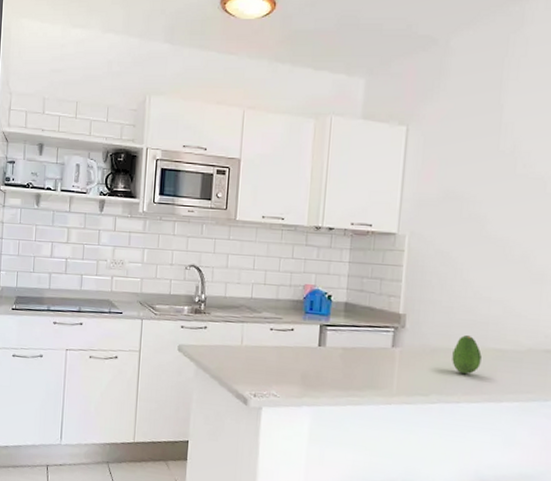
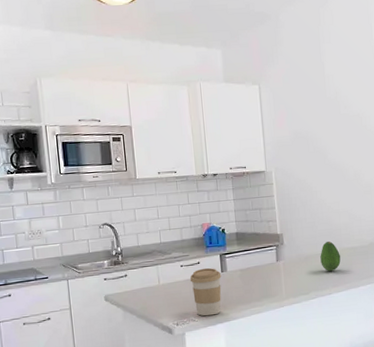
coffee cup: none [278,337,318,395] -> present [190,268,221,316]

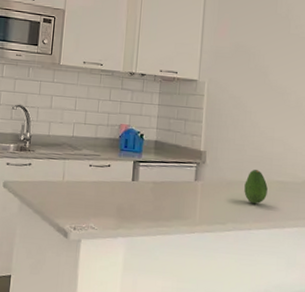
coffee cup: present [190,268,221,316] -> none [96,172,132,227]

